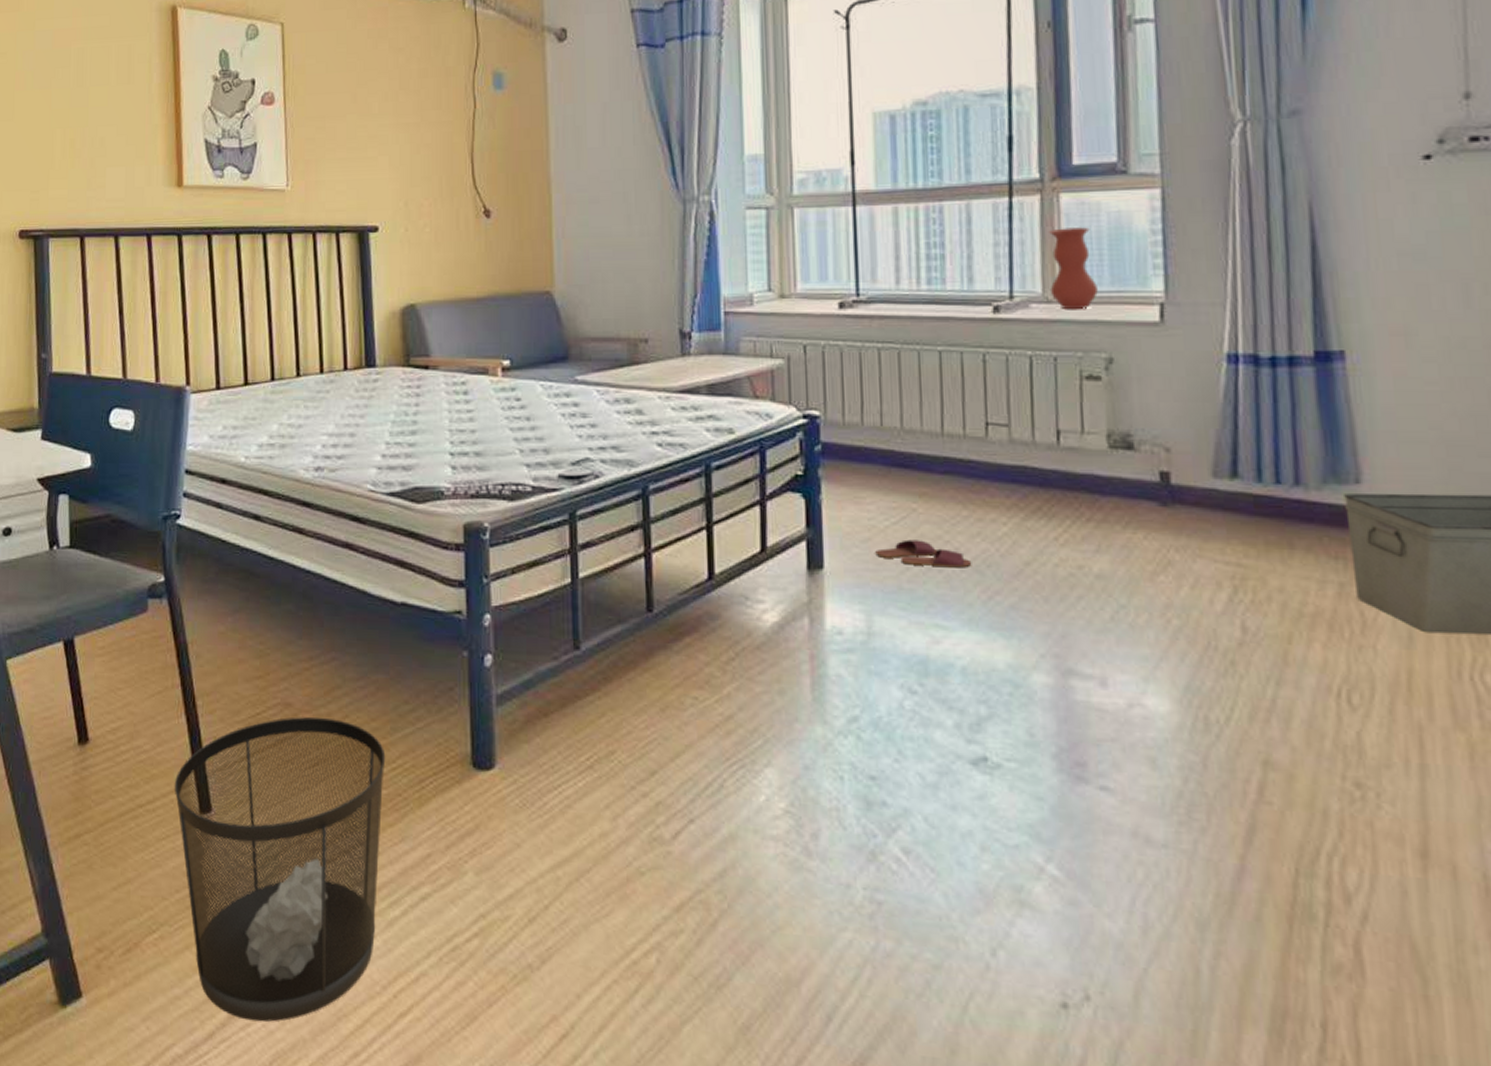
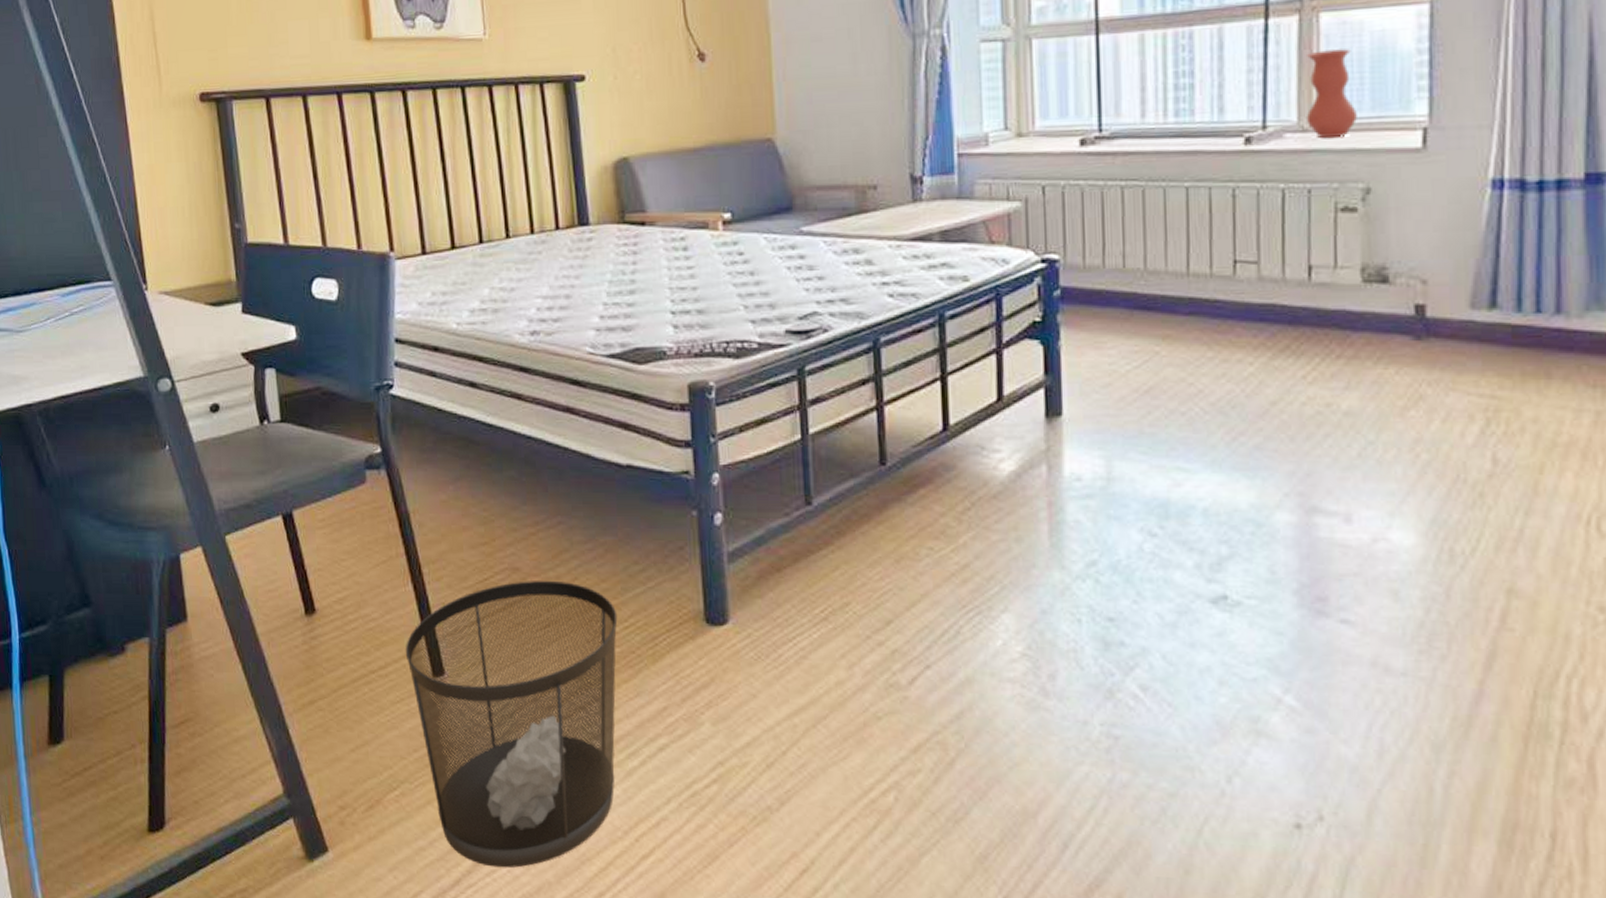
slippers: present [875,539,972,568] -> none [1116,383,1216,410]

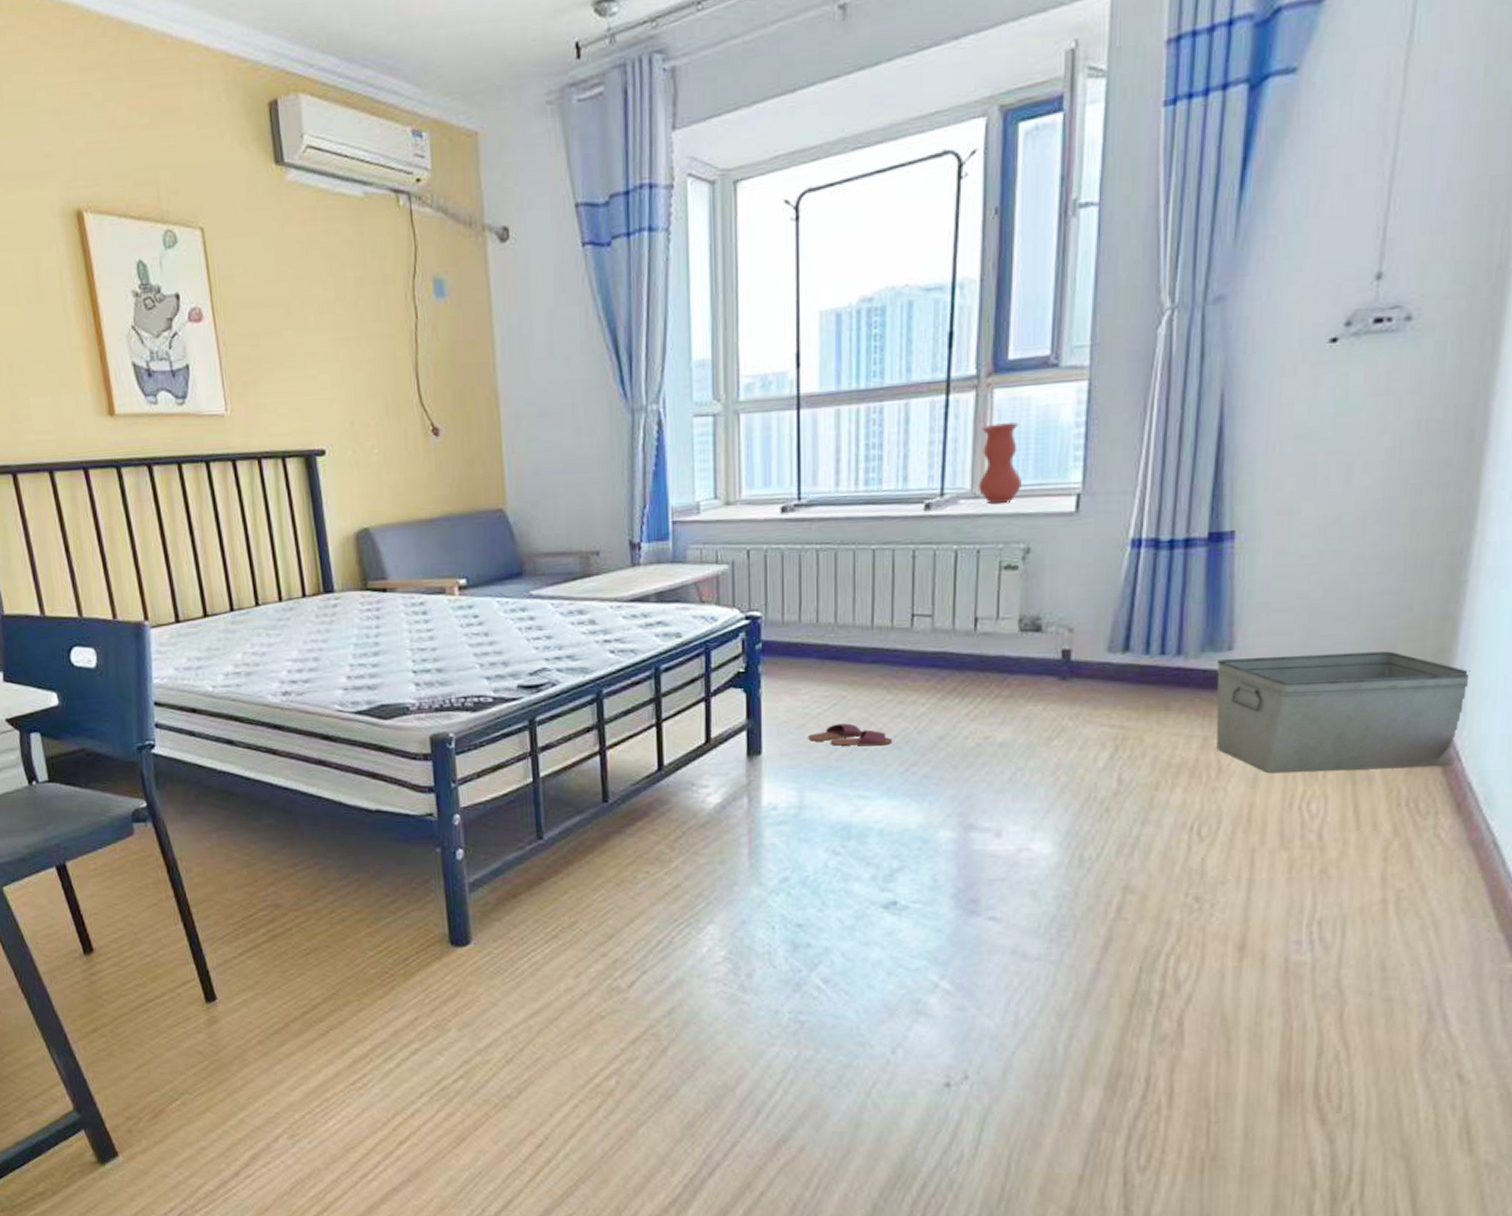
waste bin: present [405,580,618,868] -> none [179,914,373,1160]
slippers: none [1116,383,1216,410] -> present [808,723,893,746]

